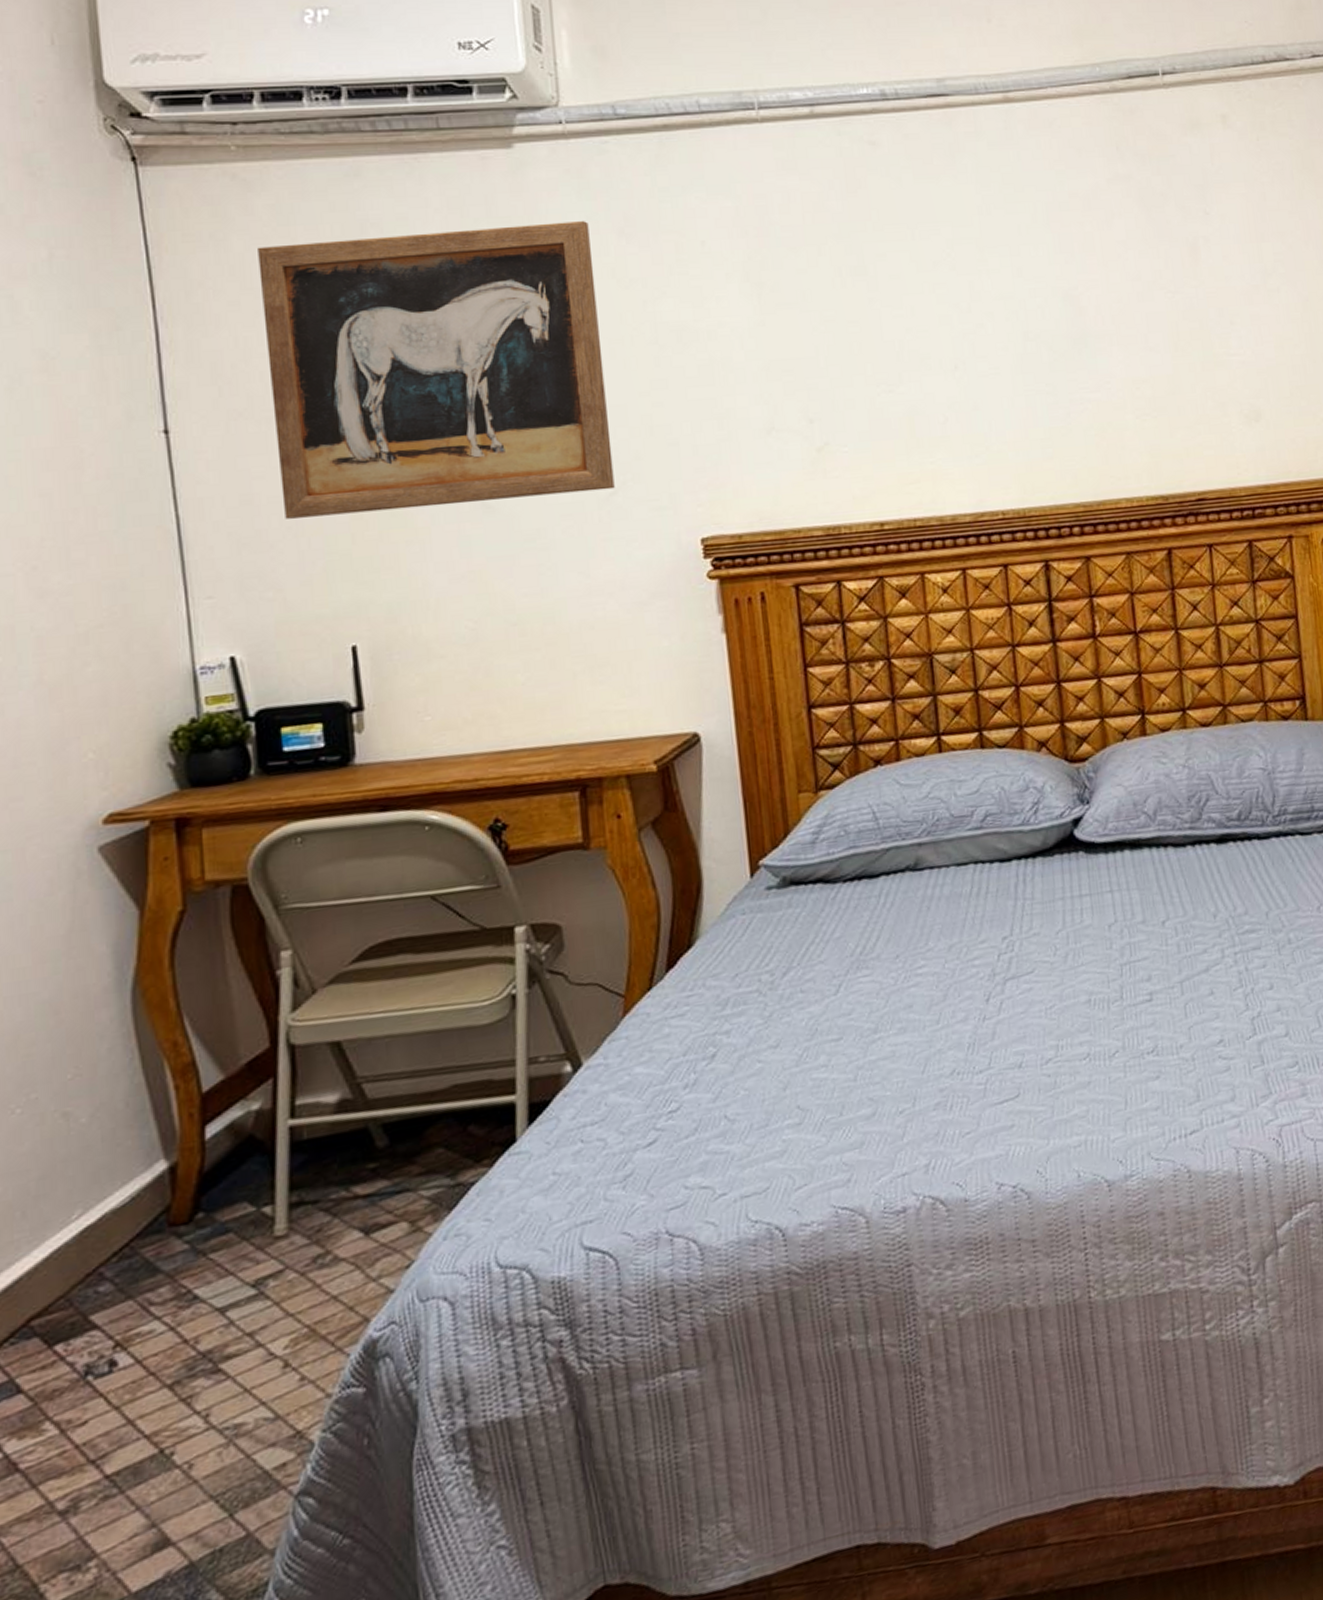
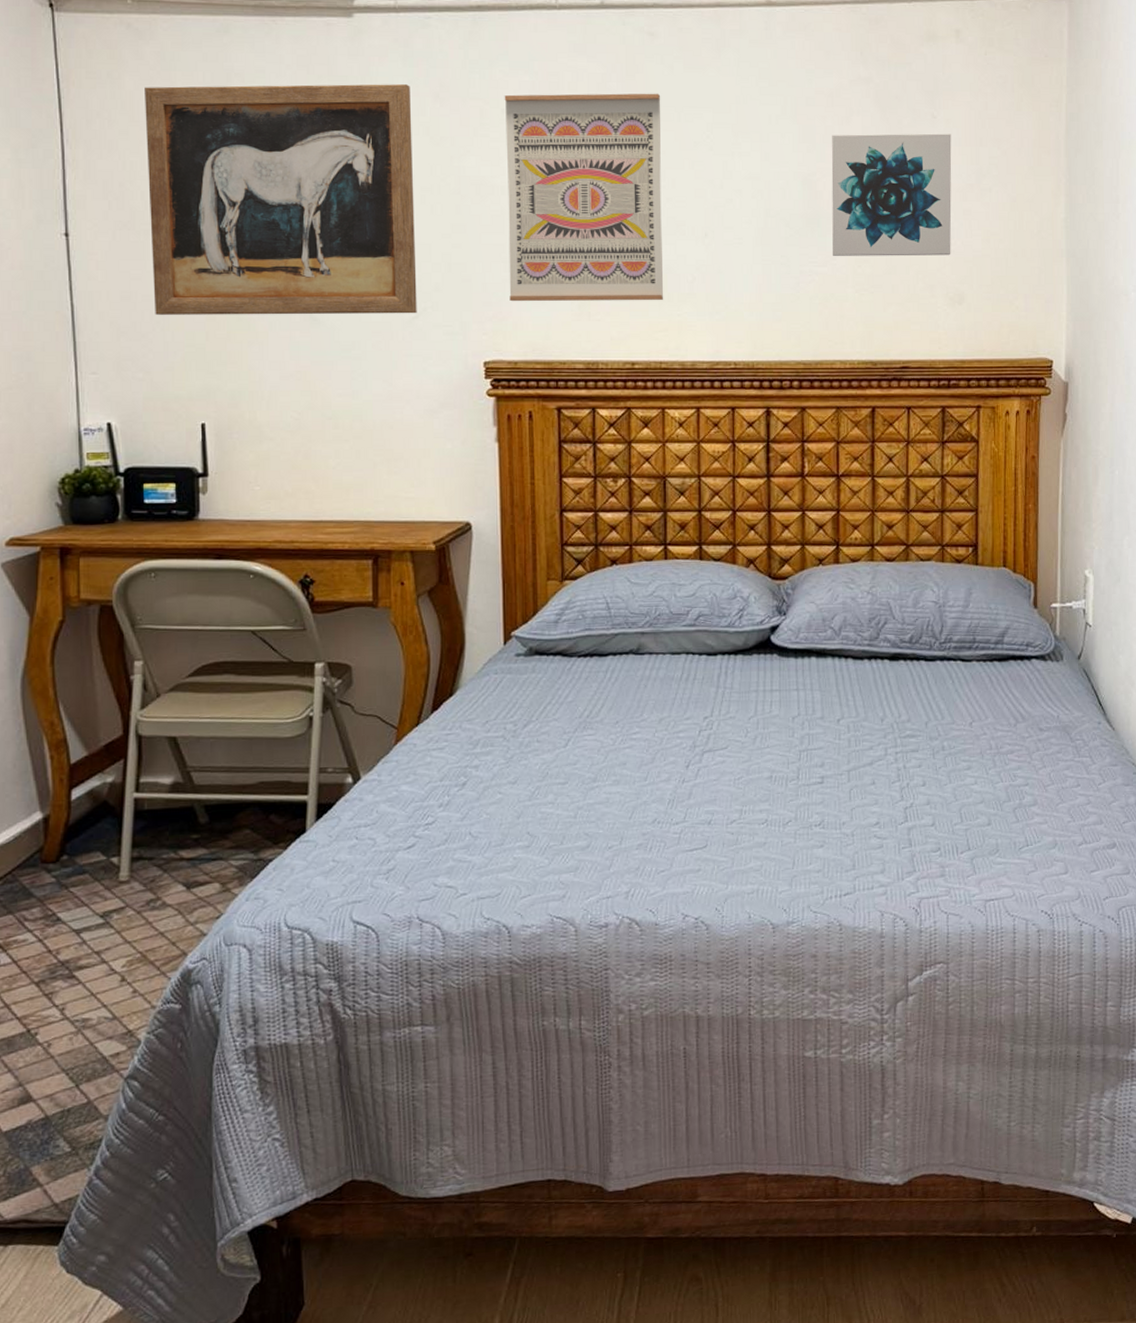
wall art: none [703,210,913,465] -> present [504,93,664,302]
wall art: none [1092,231,1242,379] -> present [831,133,952,256]

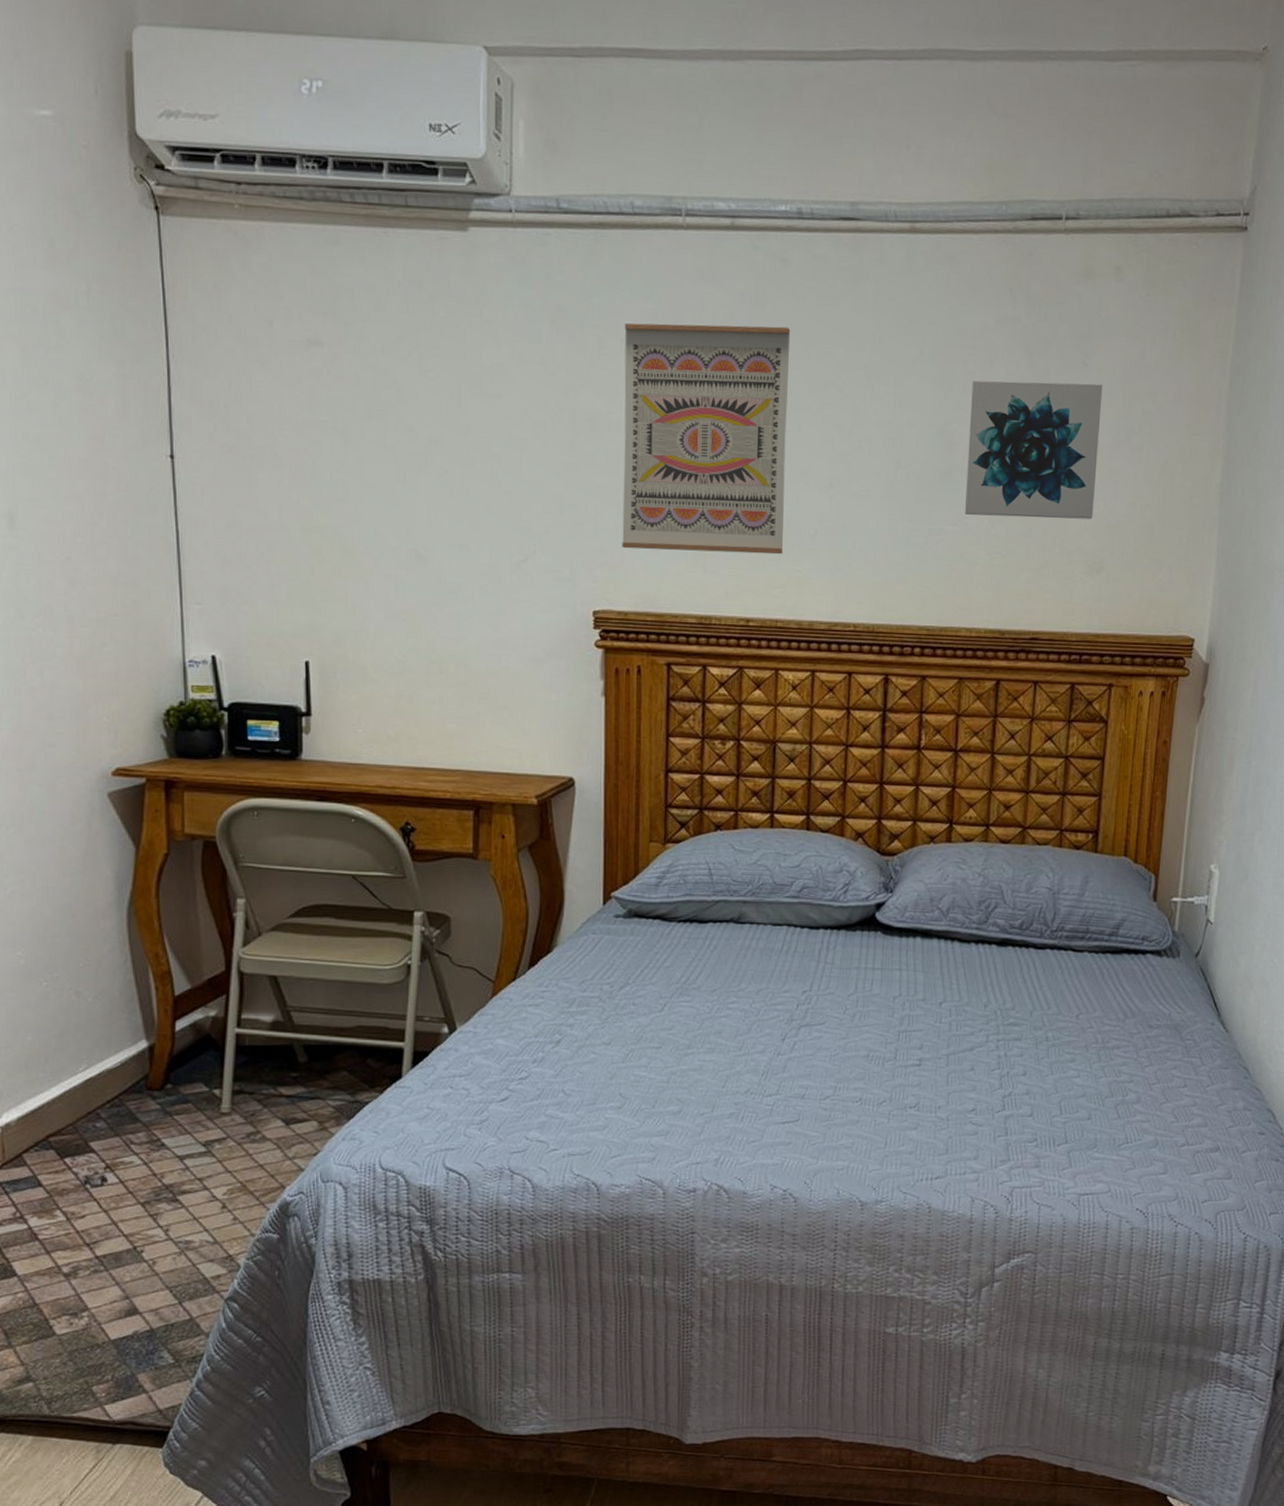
wall art: present [145,84,417,315] -> none [251,300,527,557]

